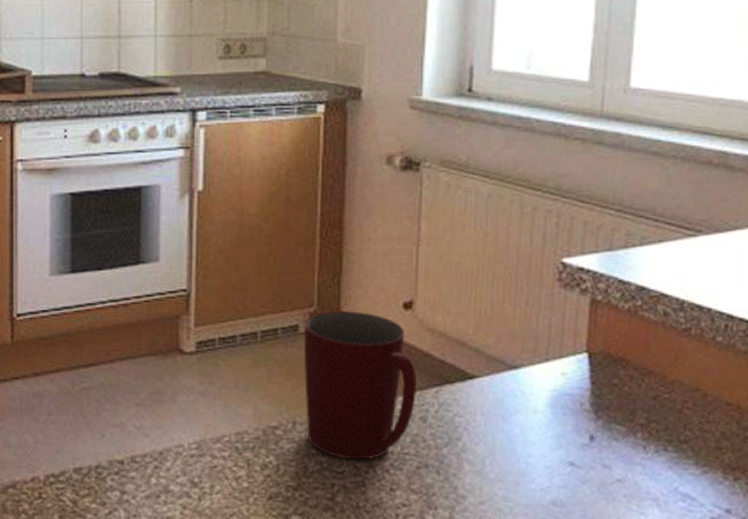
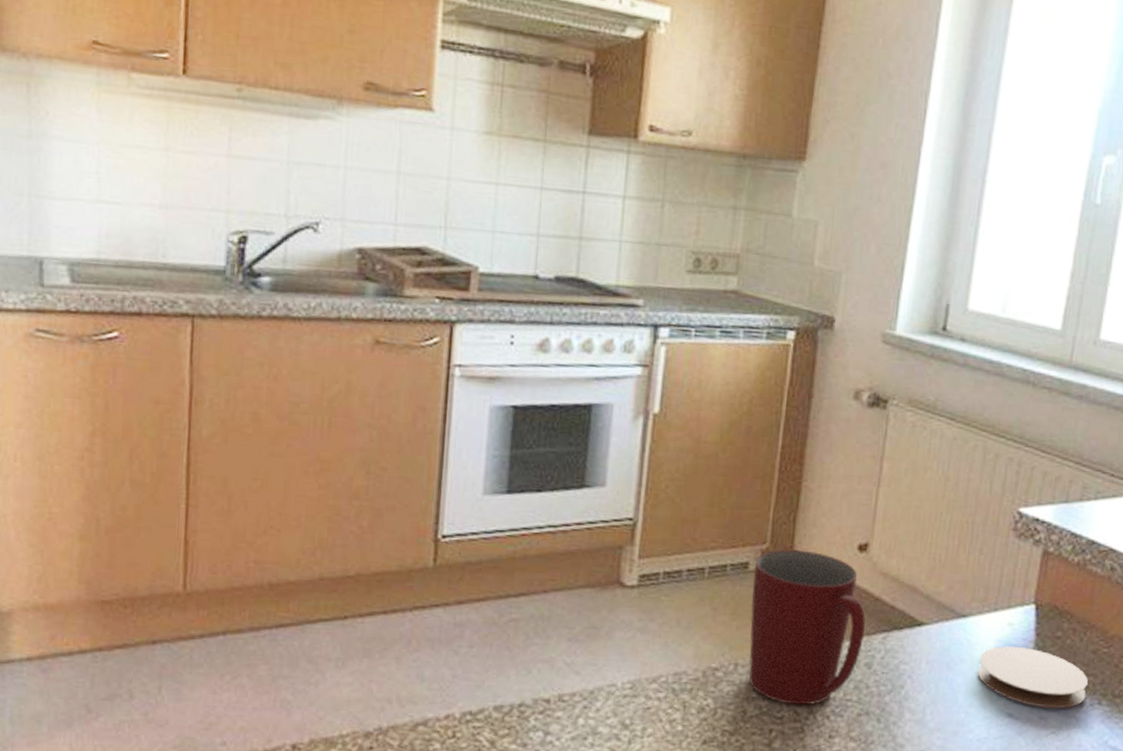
coaster: none [534,396,652,457] -> present [977,646,1089,709]

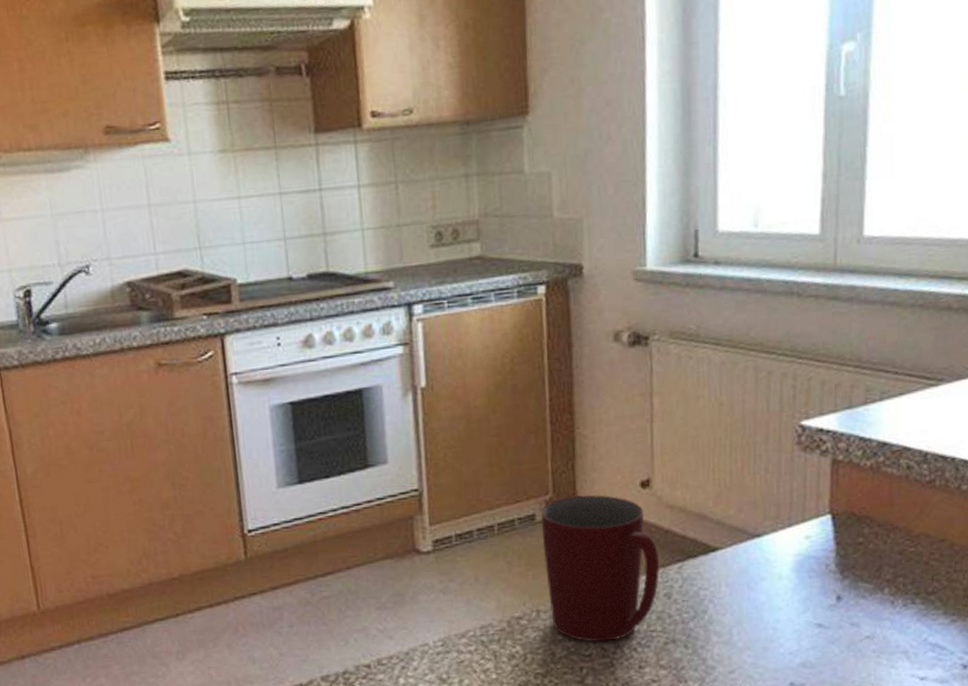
coaster: present [977,646,1089,709] -> none [779,558,899,615]

